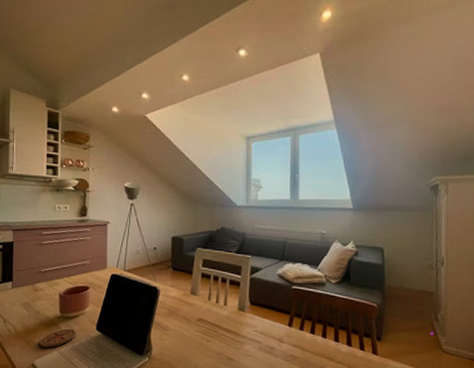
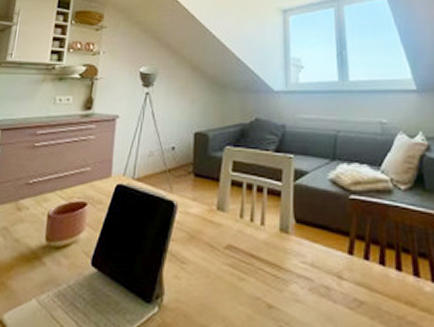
coaster: present [40,328,76,348] -> none [14,264,64,294]

